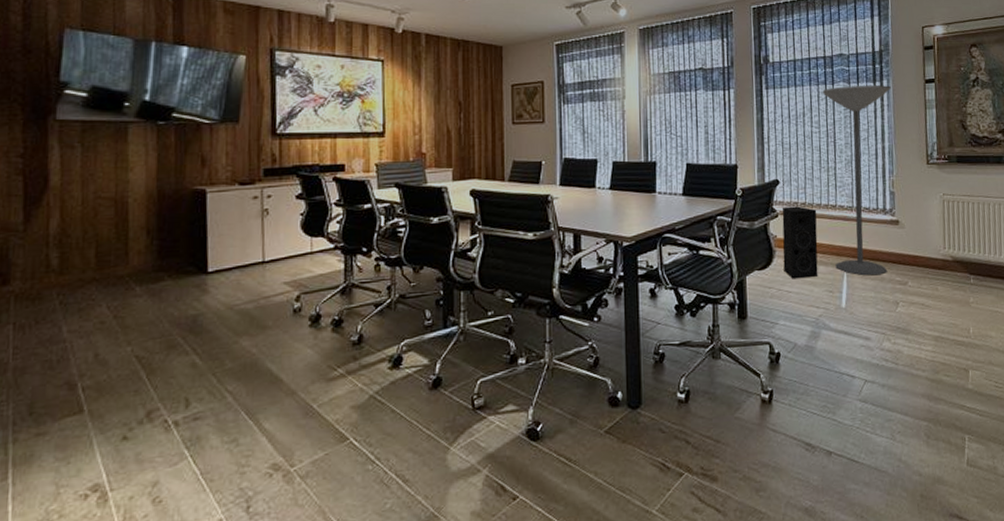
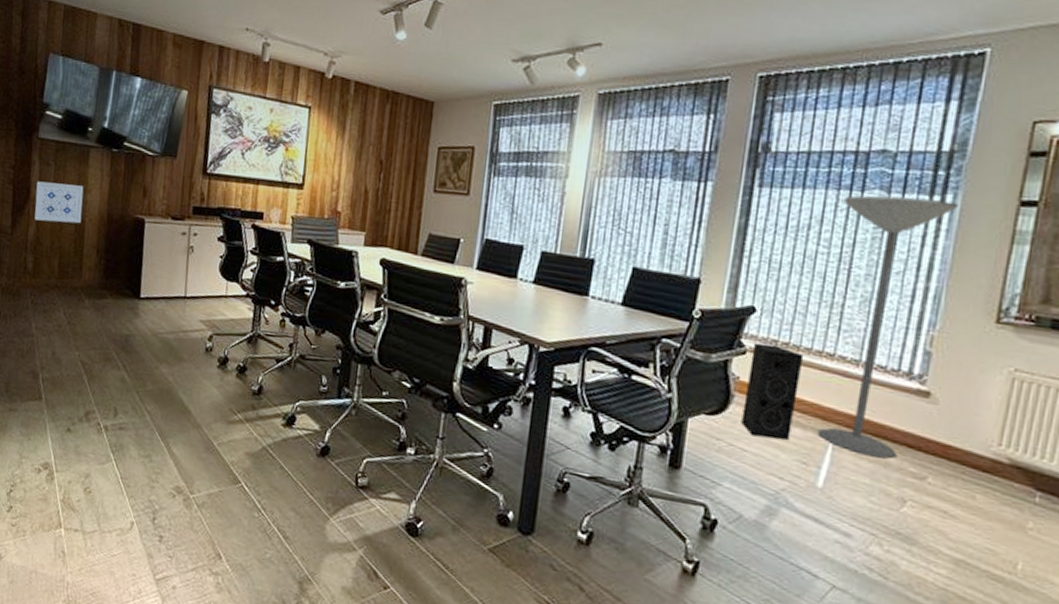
wall art: none [56,165,124,210] -> present [34,181,84,224]

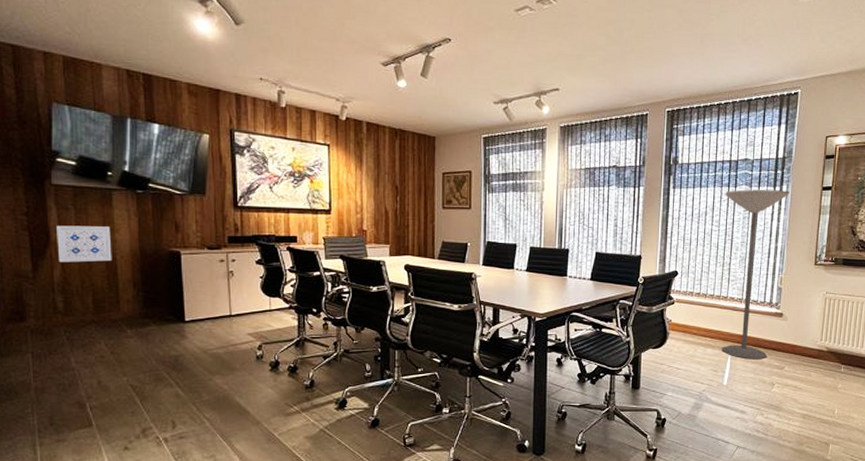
speaker: present [741,343,804,440] -> none [675,295,710,358]

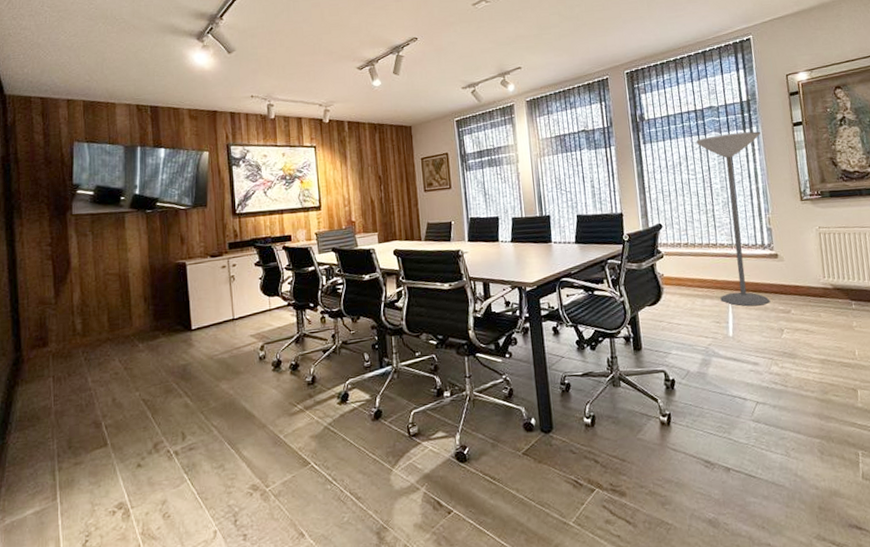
wall art: present [57,225,112,263] -> none [76,247,125,286]

